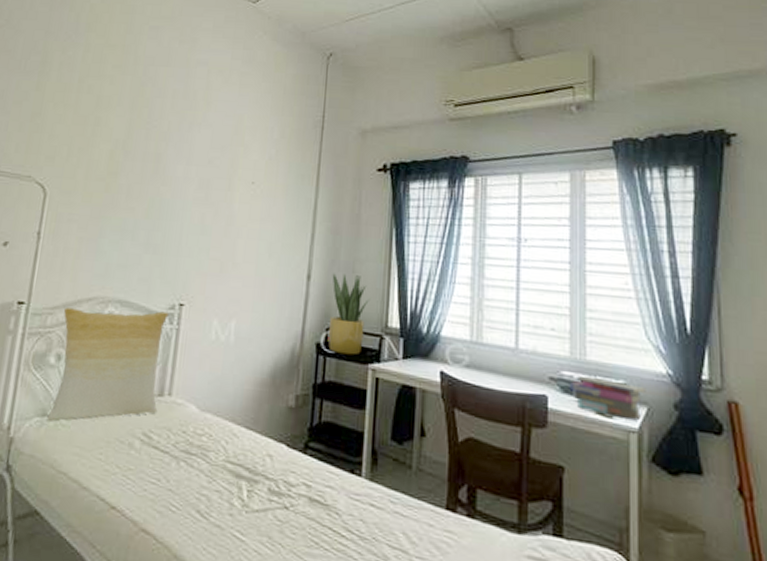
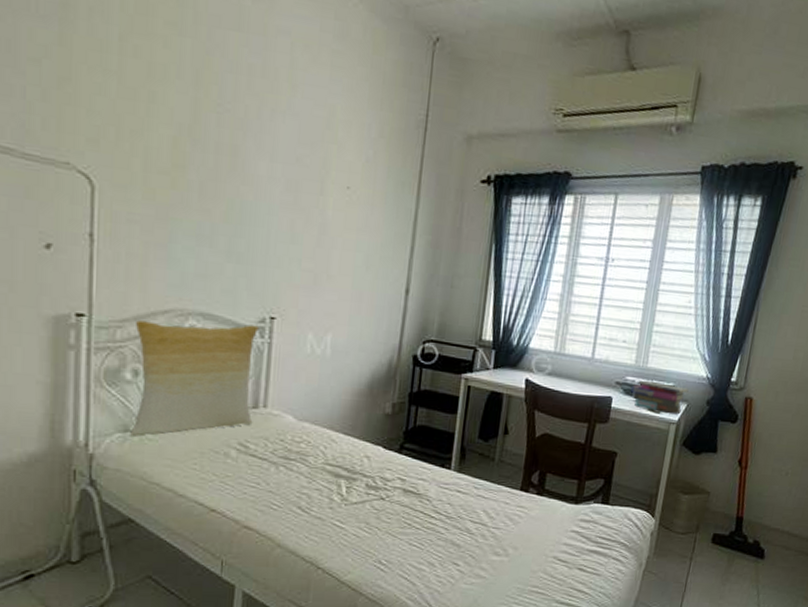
planter: present [328,273,371,356] -> none [425,288,467,366]

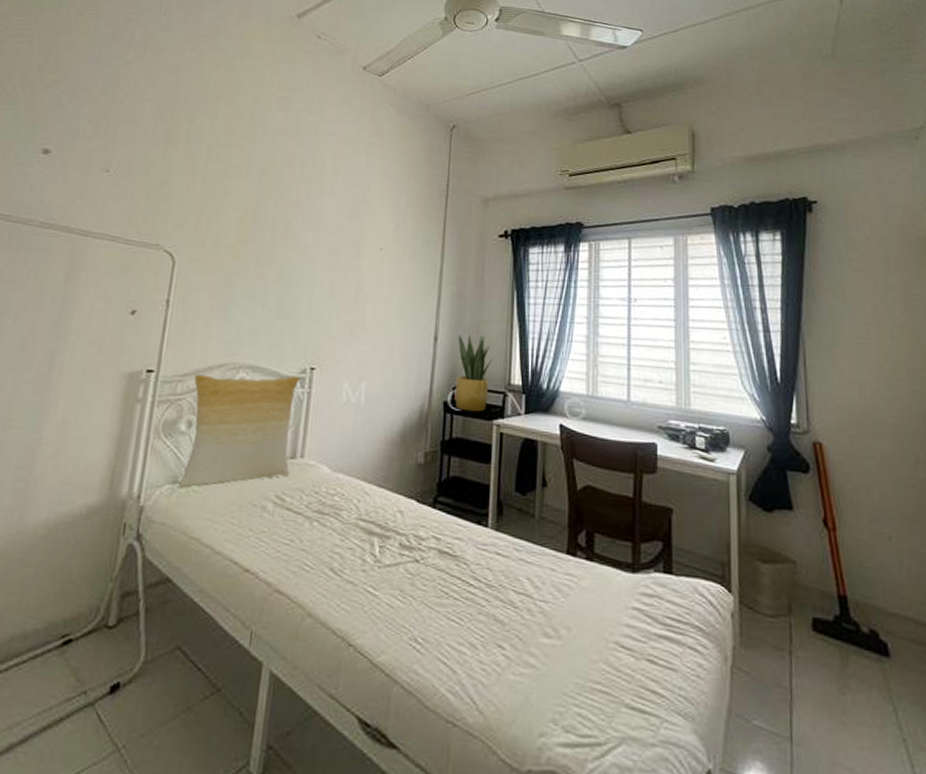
planter: none [425,288,467,366] -> present [455,334,494,413]
books: present [630,380,689,415] -> none [676,423,743,463]

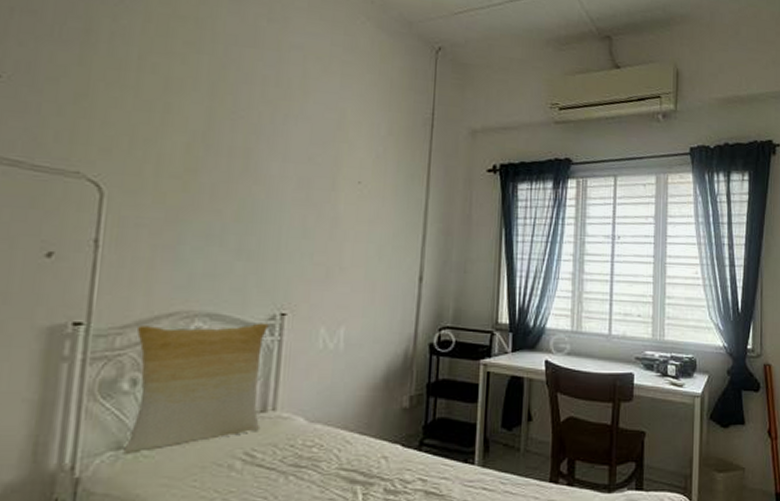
planter: present [455,334,494,413] -> none [441,274,482,353]

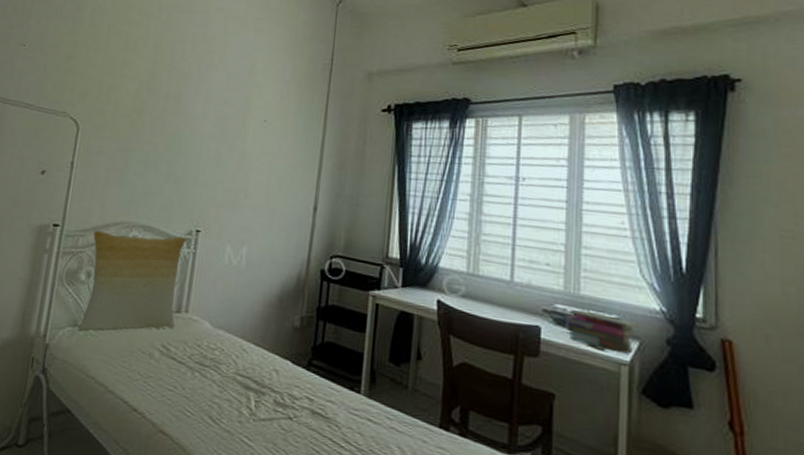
books: none [650,353,708,387] -> present [562,309,639,354]

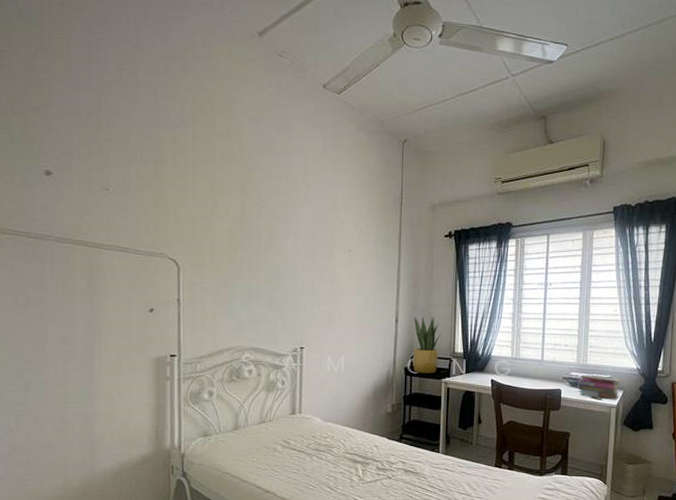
pillow: present [78,230,187,332] -> none [208,354,293,439]
planter: none [332,206,373,283] -> present [413,317,442,374]

